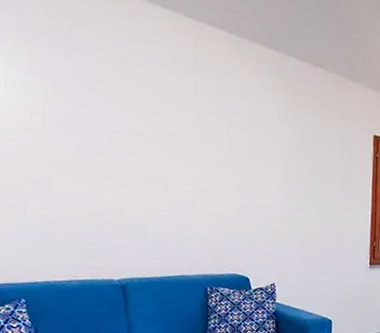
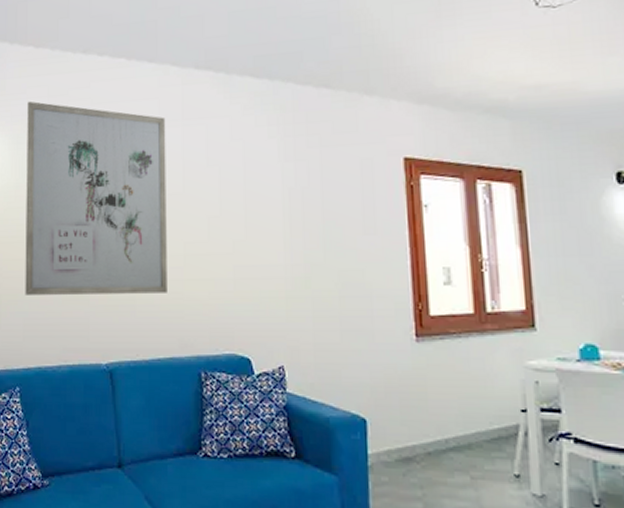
wall art: none [22,16,179,222] -> present [25,101,167,295]

